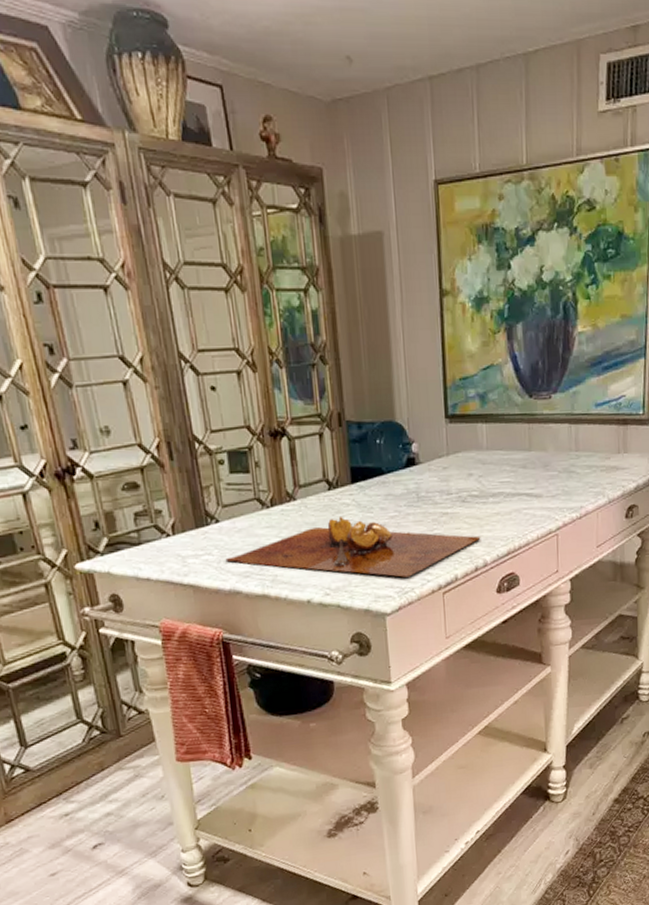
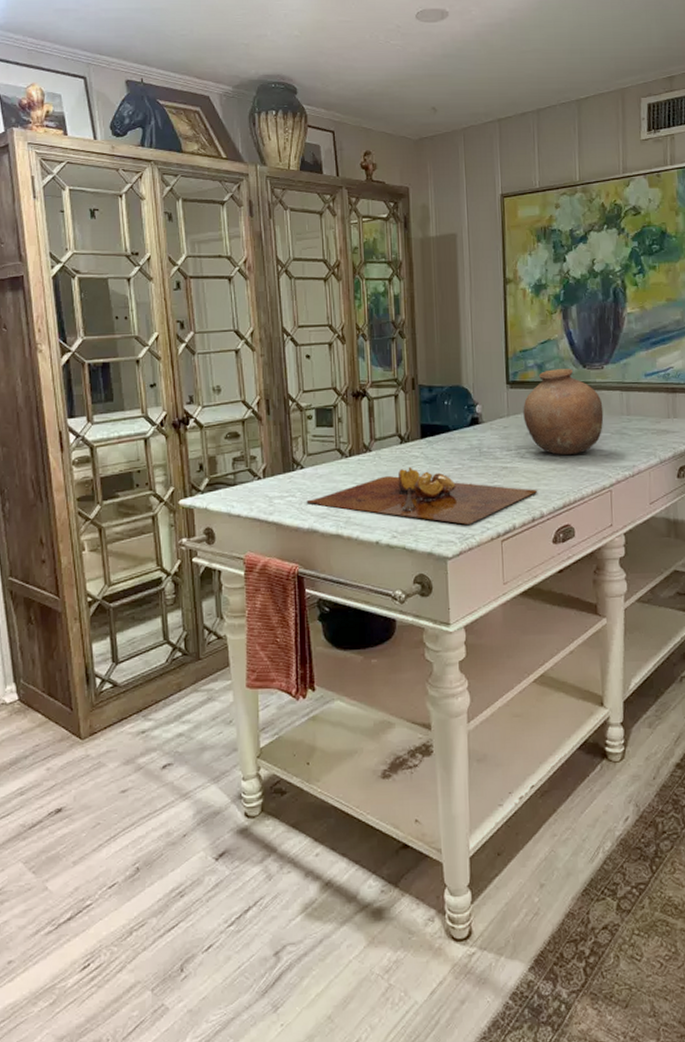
pottery: none [464,399,551,498] -> present [523,369,604,455]

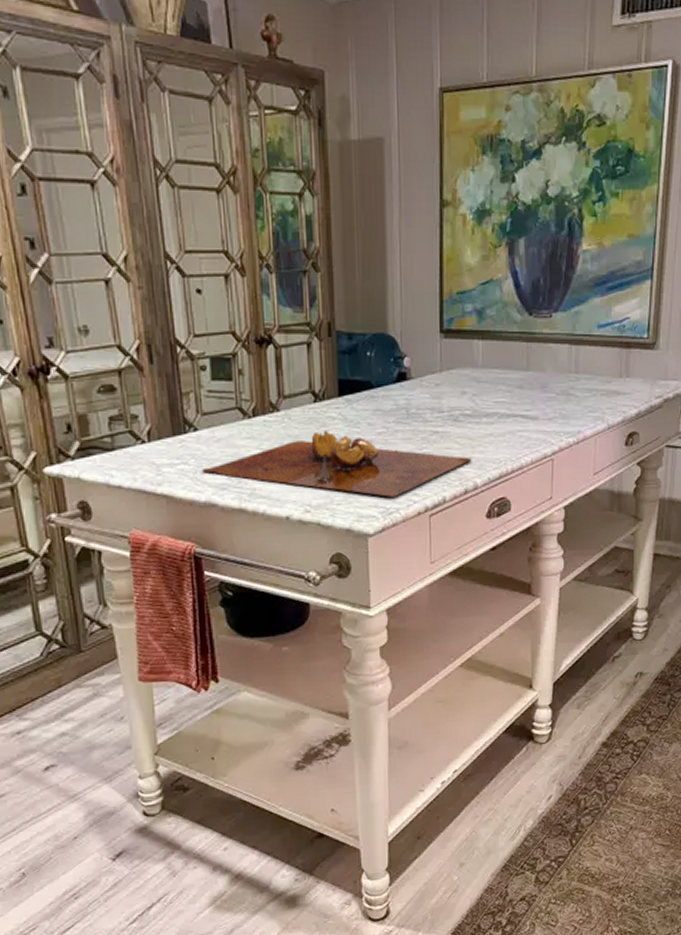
pottery: present [523,369,604,455] -> none [458,316,549,418]

